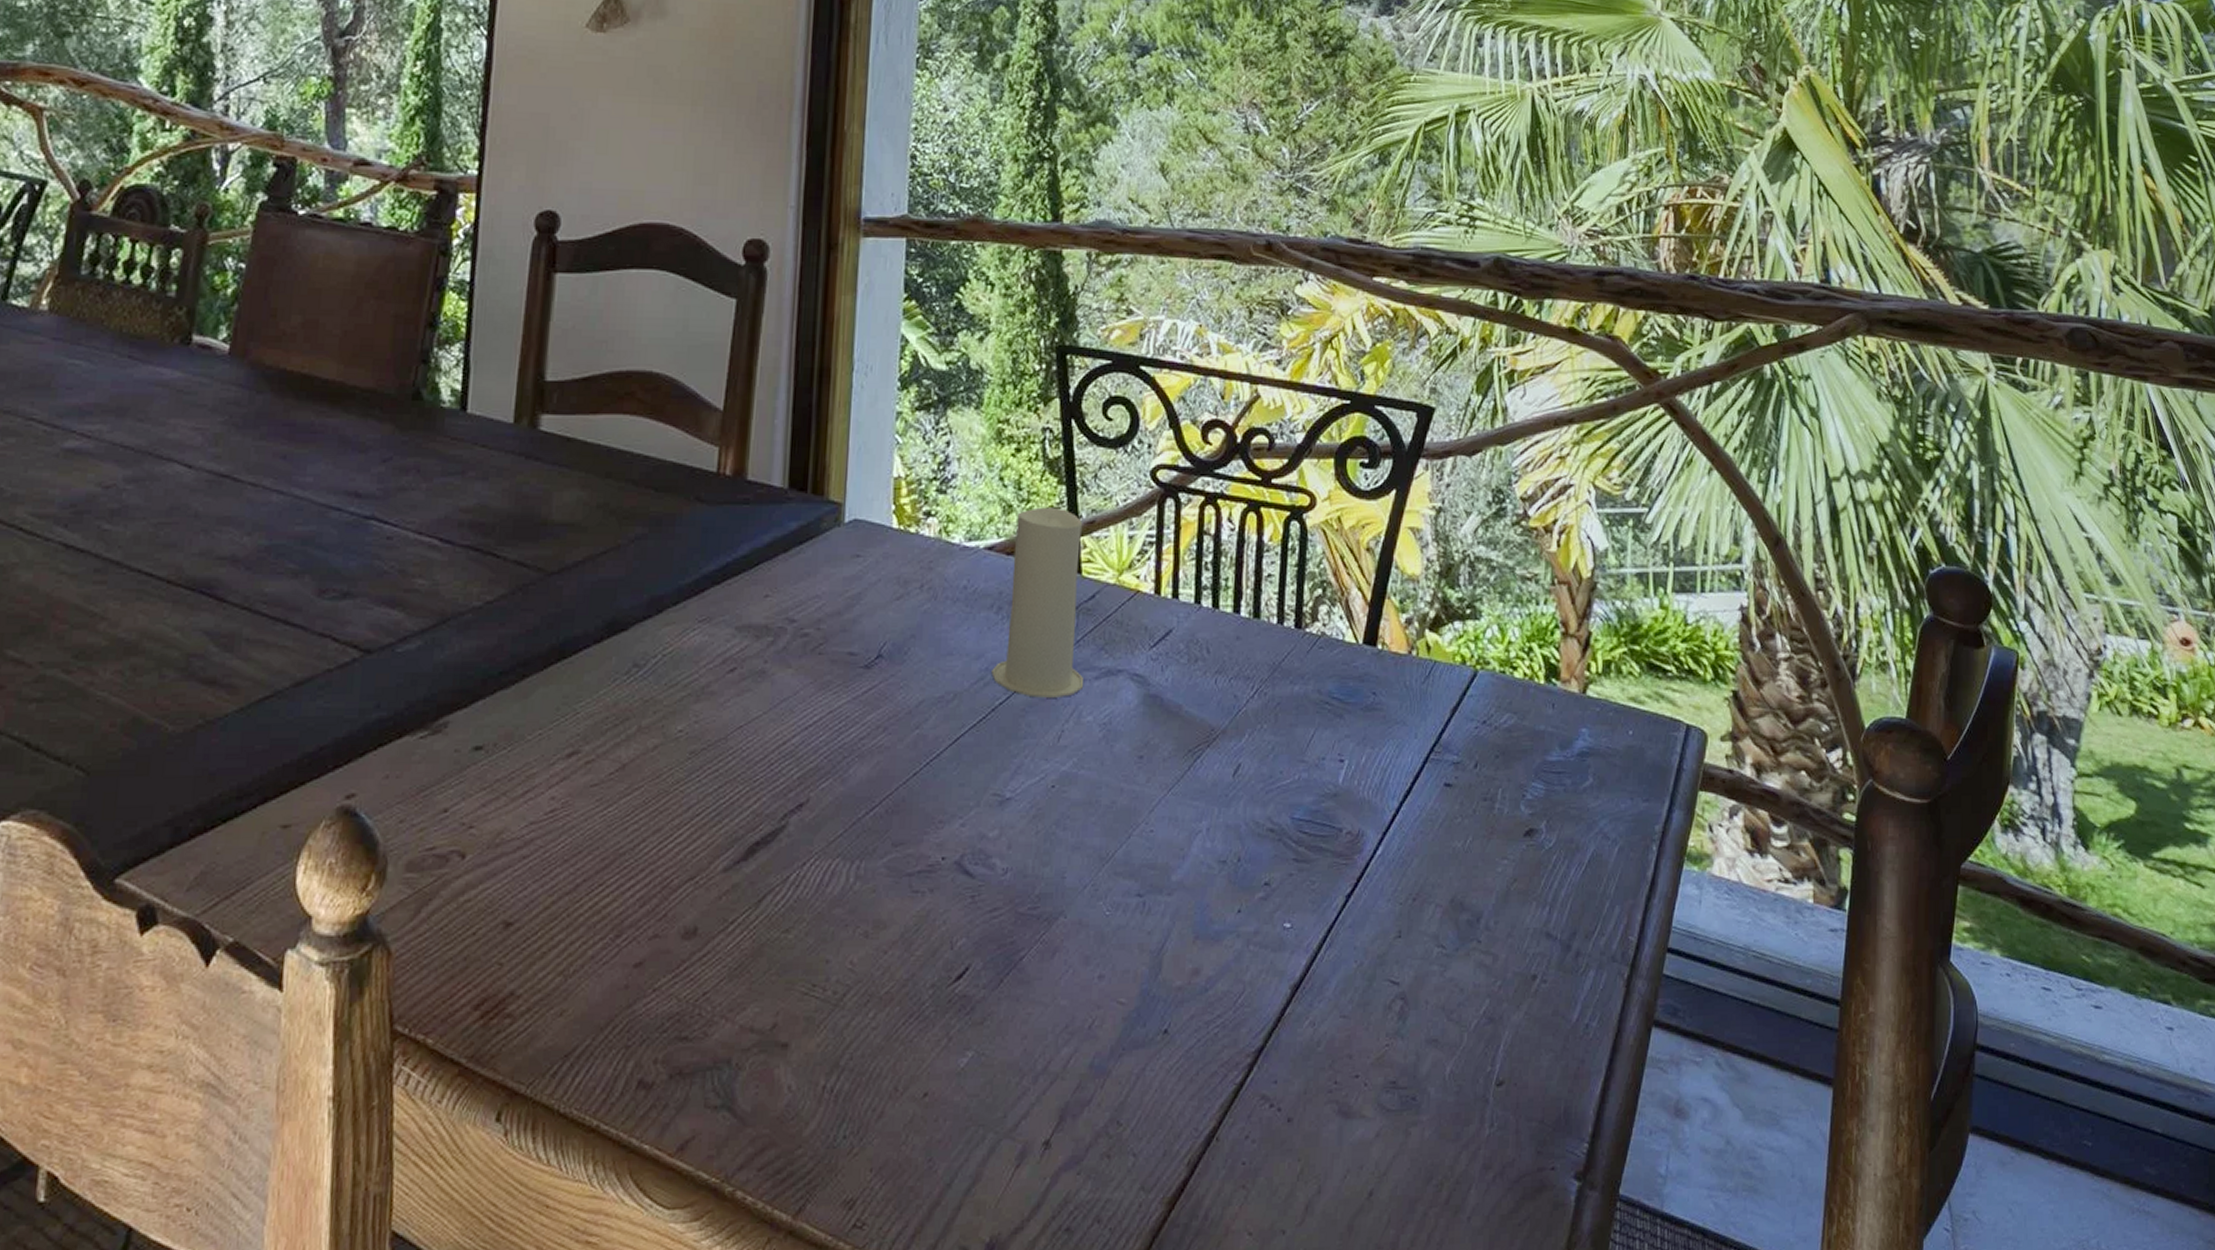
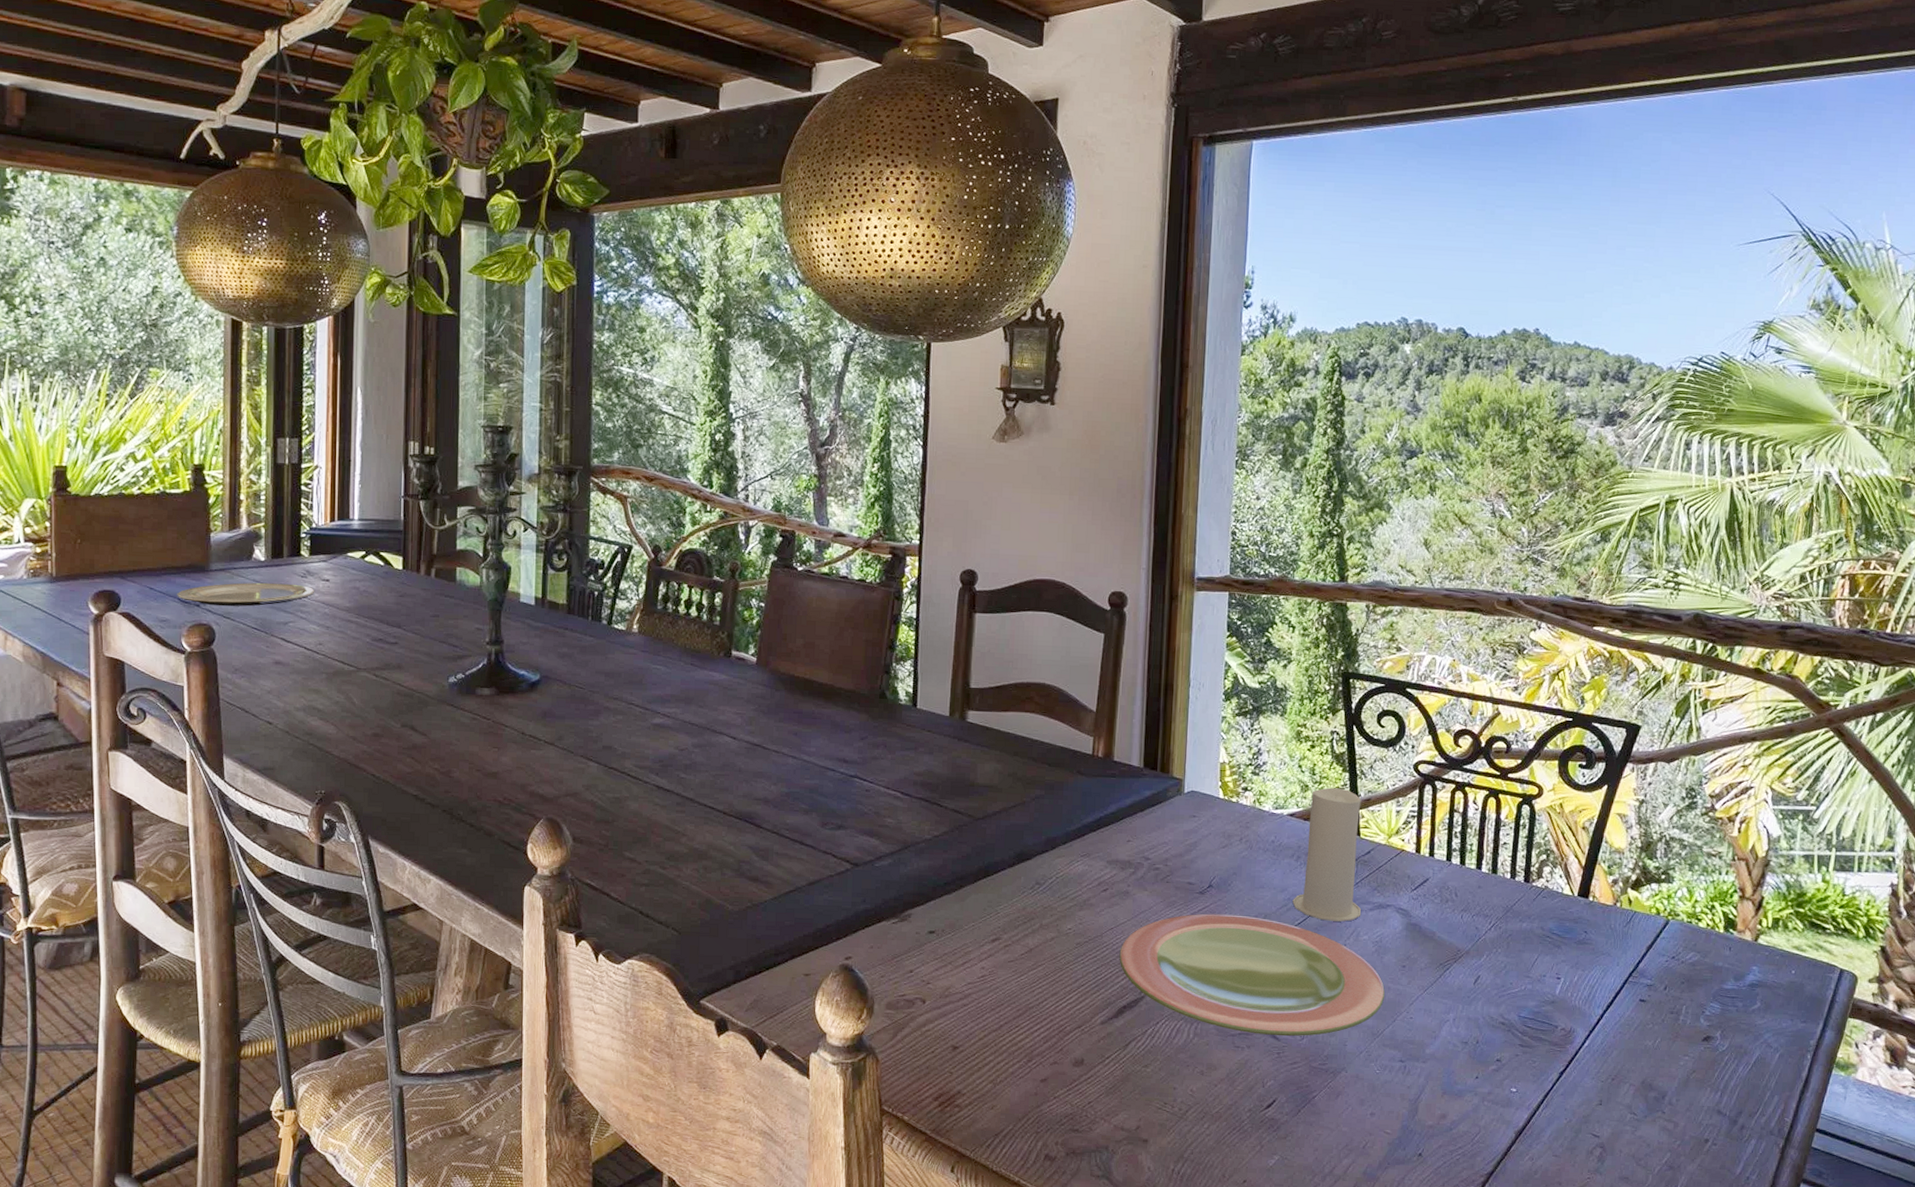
plate: none [750,696,1117,871] -> present [1119,913,1386,1037]

